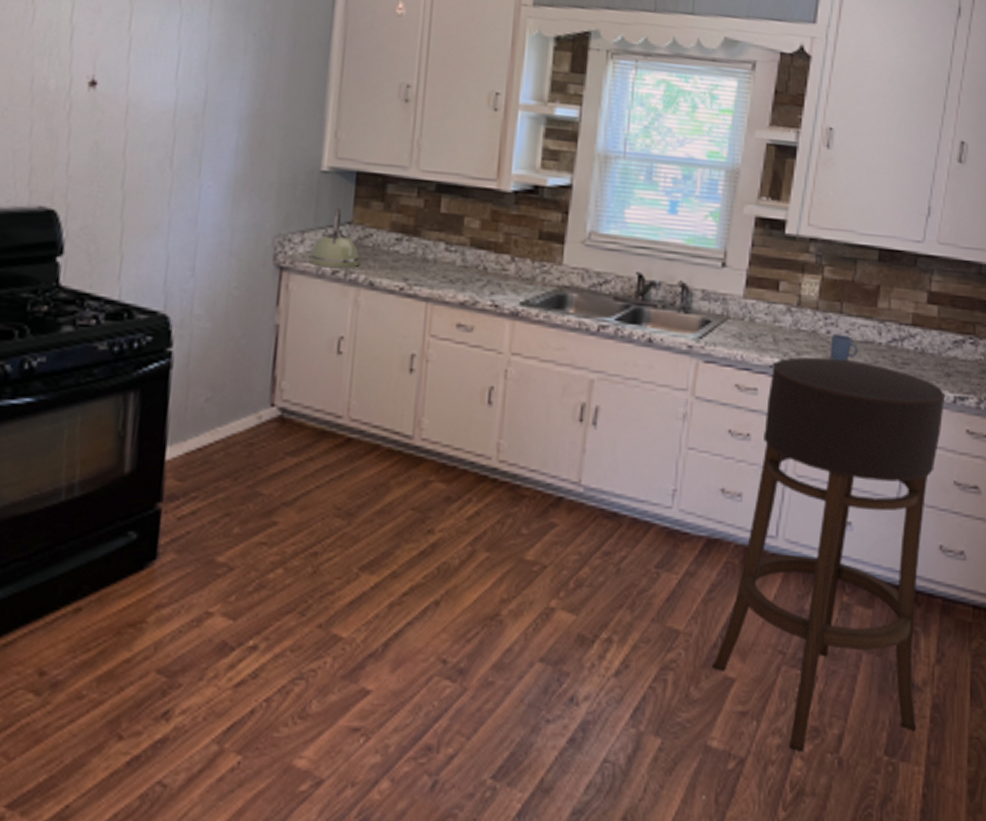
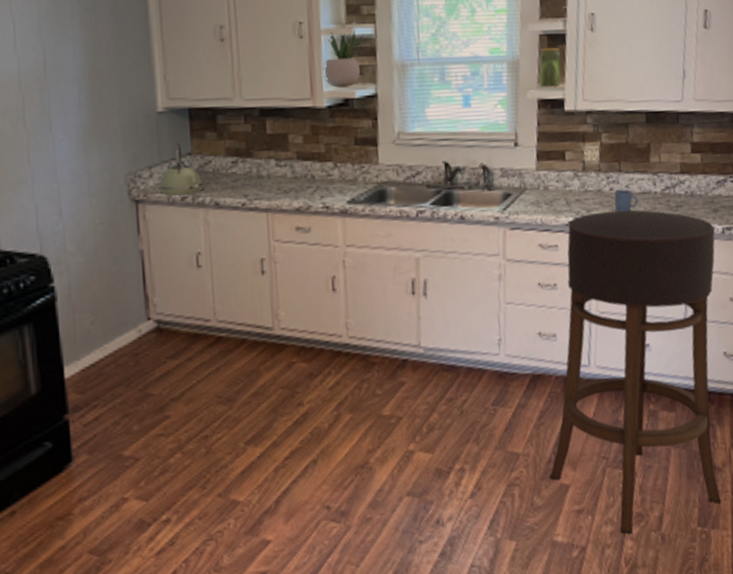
potted plant: none [514,108,568,173] -> present [322,29,365,88]
jar: none [759,159,788,206] -> present [539,47,561,89]

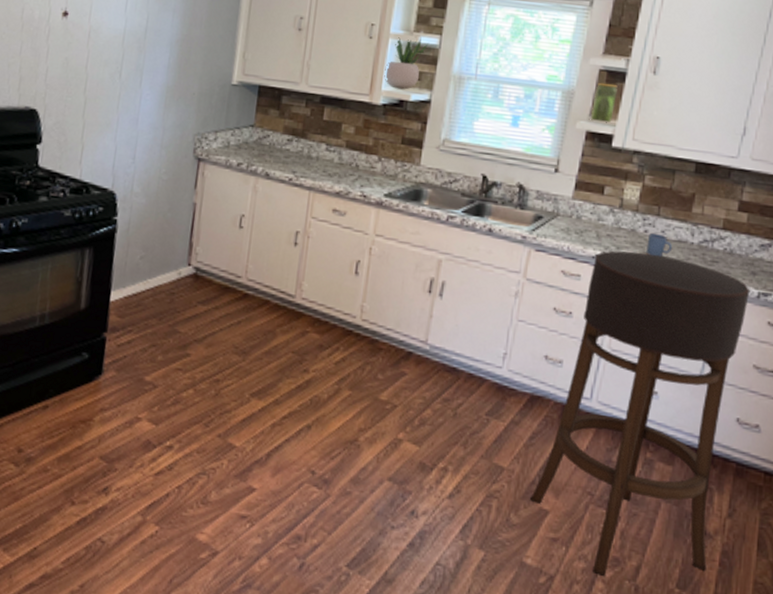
kettle: present [159,142,205,196] -> none [220,114,259,162]

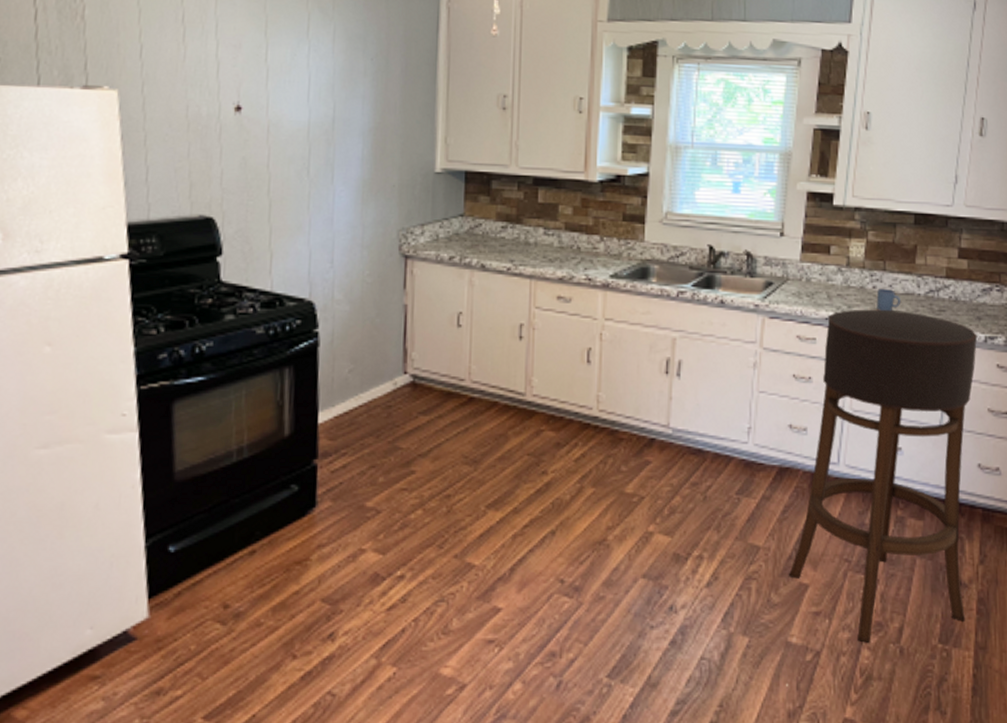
potted plant: present [384,37,430,90] -> none [598,108,642,164]
jar: present [590,82,618,122] -> none [809,141,833,182]

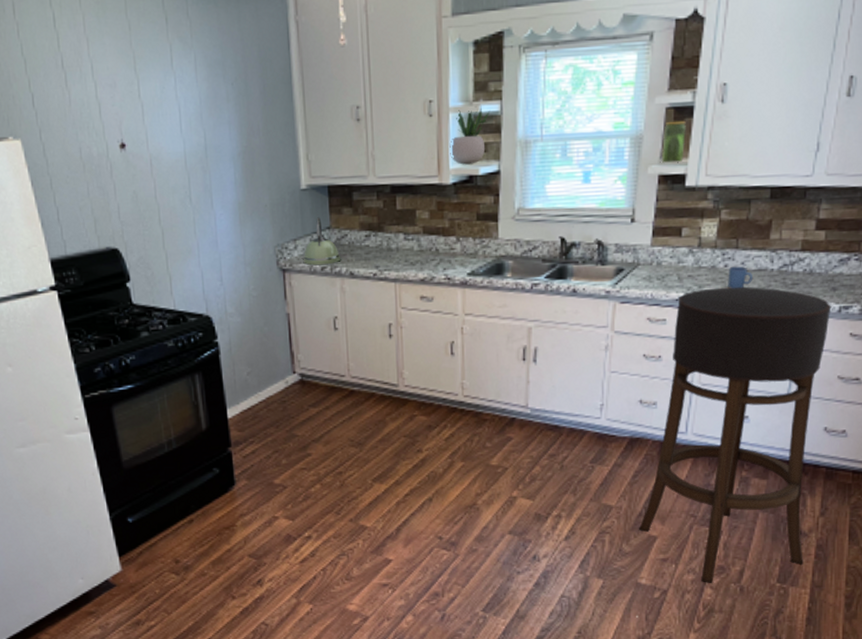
kettle: none [429,203,473,255] -> present [303,217,341,266]
potted plant: none [598,108,642,164] -> present [450,106,491,165]
jar: none [809,141,833,182] -> present [661,120,686,164]

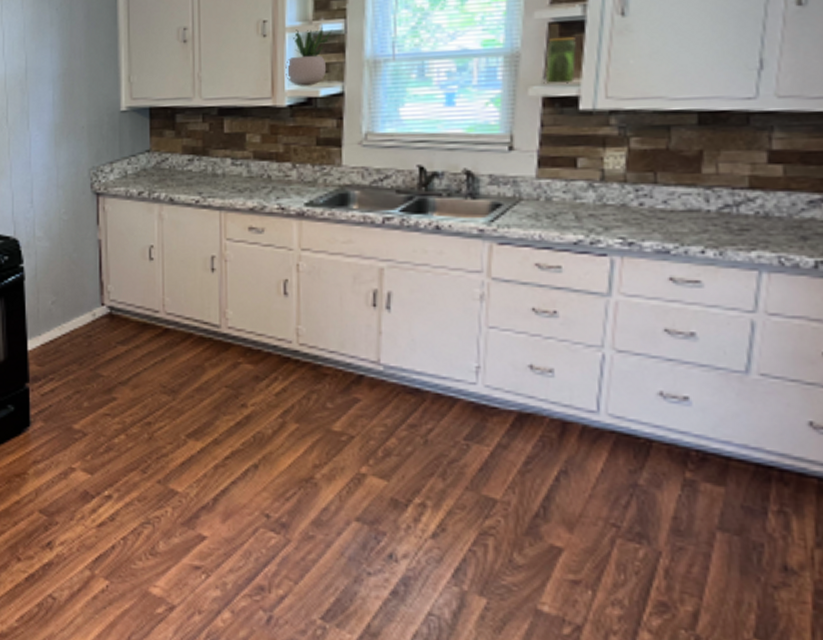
kettle: present [303,217,341,266] -> none [119,140,161,190]
bar stool: present [639,286,832,583] -> none [536,230,803,625]
mug: present [728,266,752,289] -> none [645,205,680,233]

